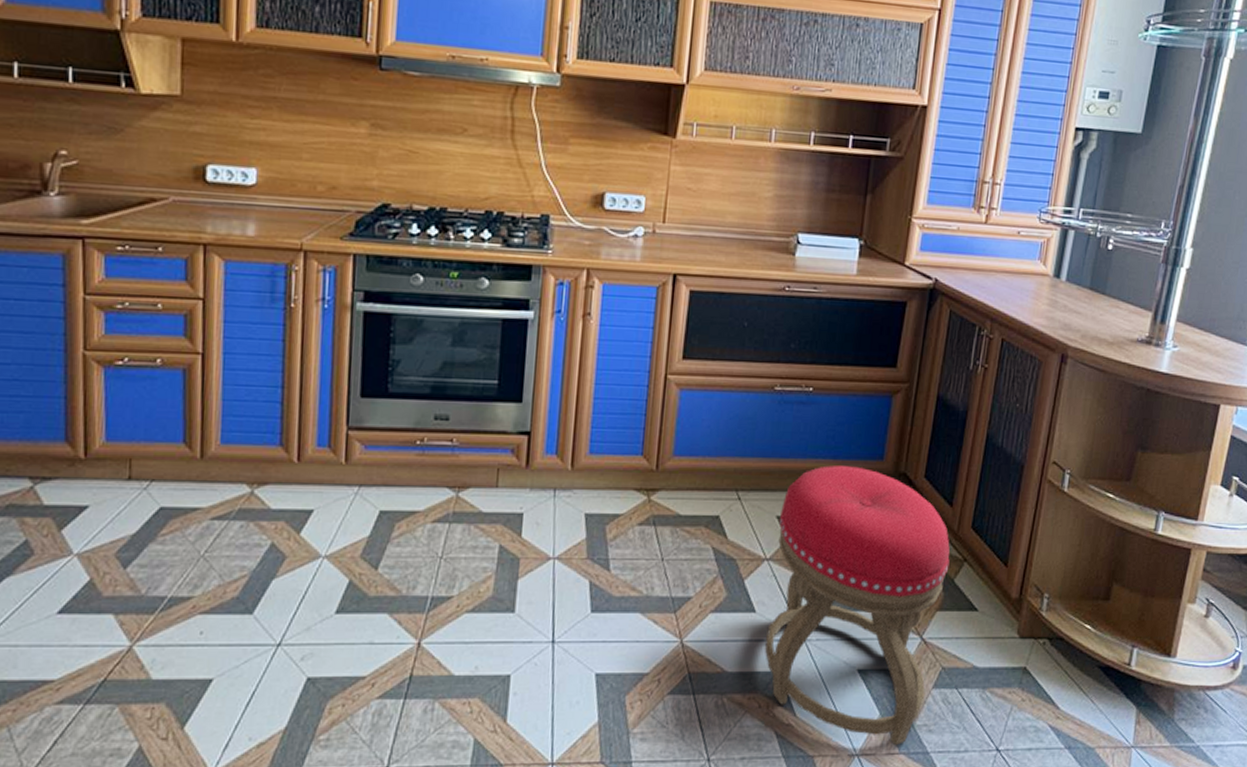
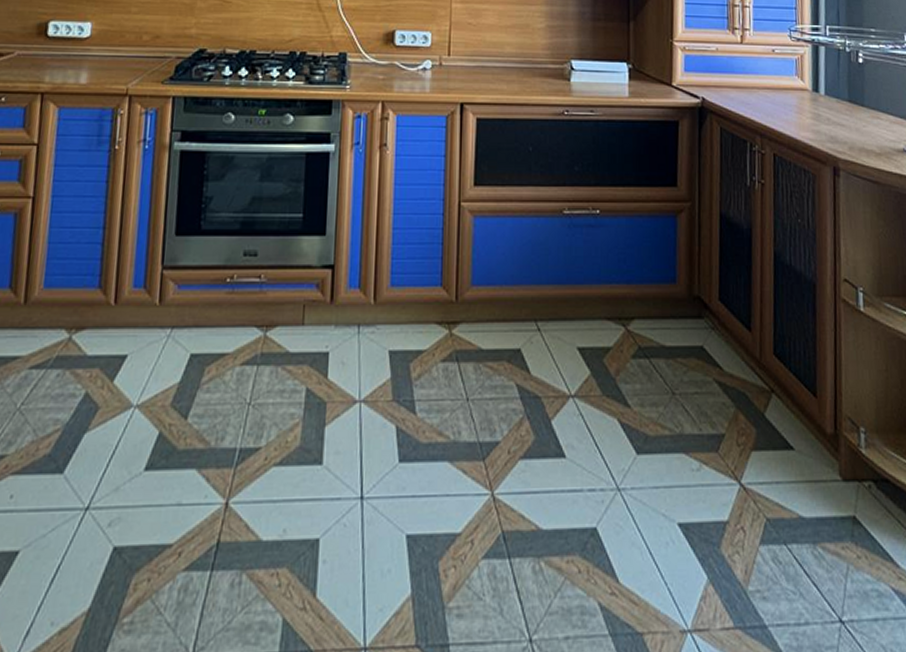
stool: present [764,466,951,746] -> none [578,291,757,619]

